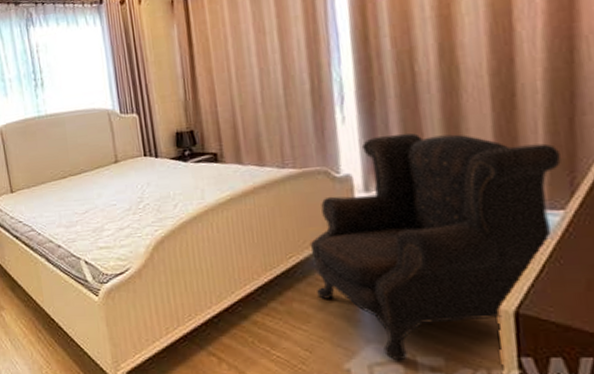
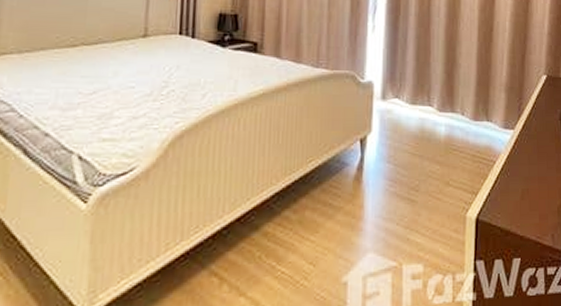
armchair: present [309,133,561,361] -> none [329,48,515,270]

